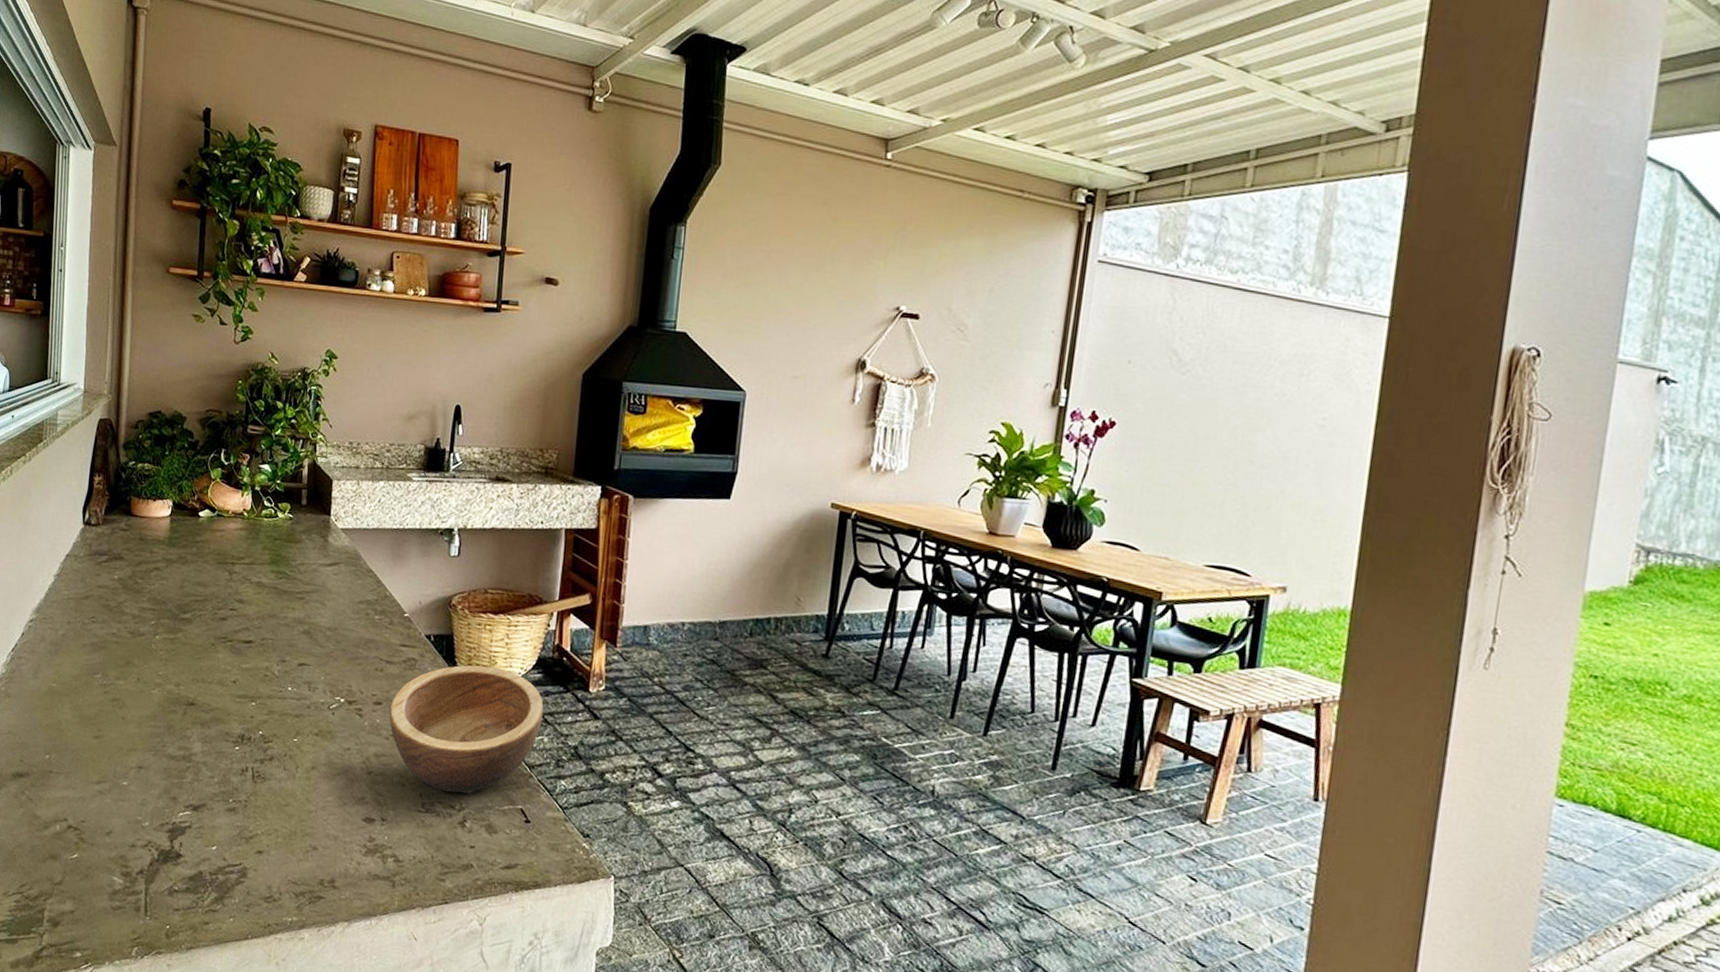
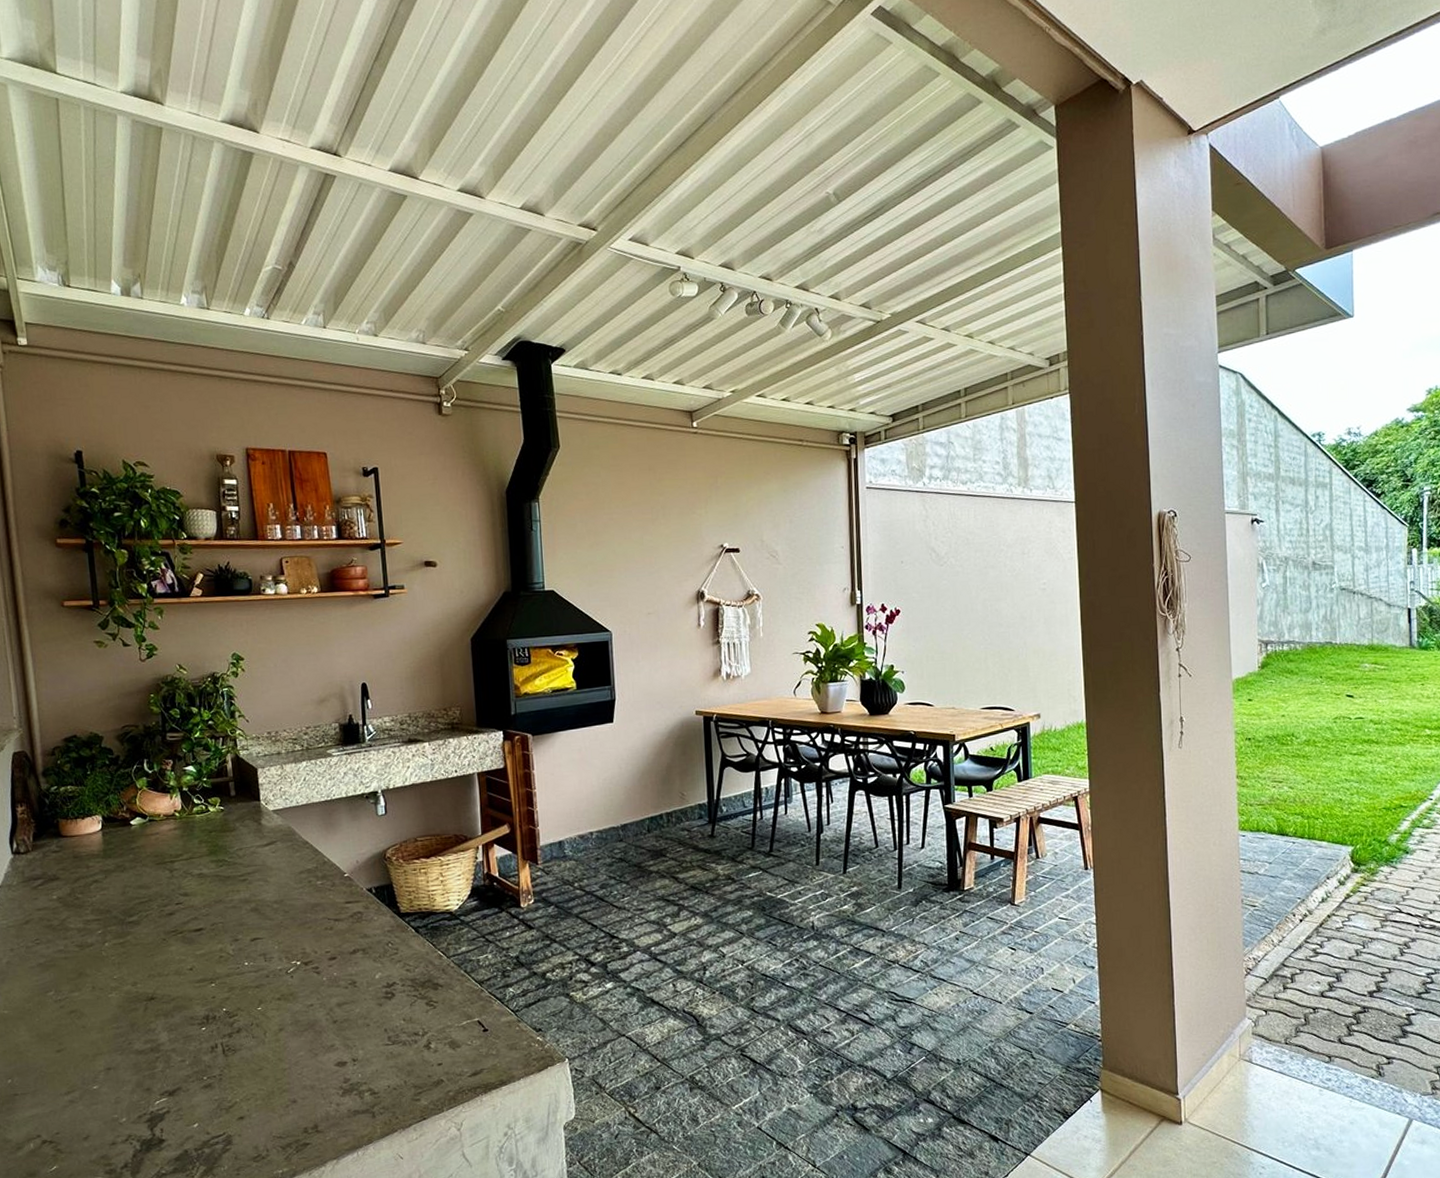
wooden bowl: present [389,665,544,795] -> none [344,903,484,1022]

